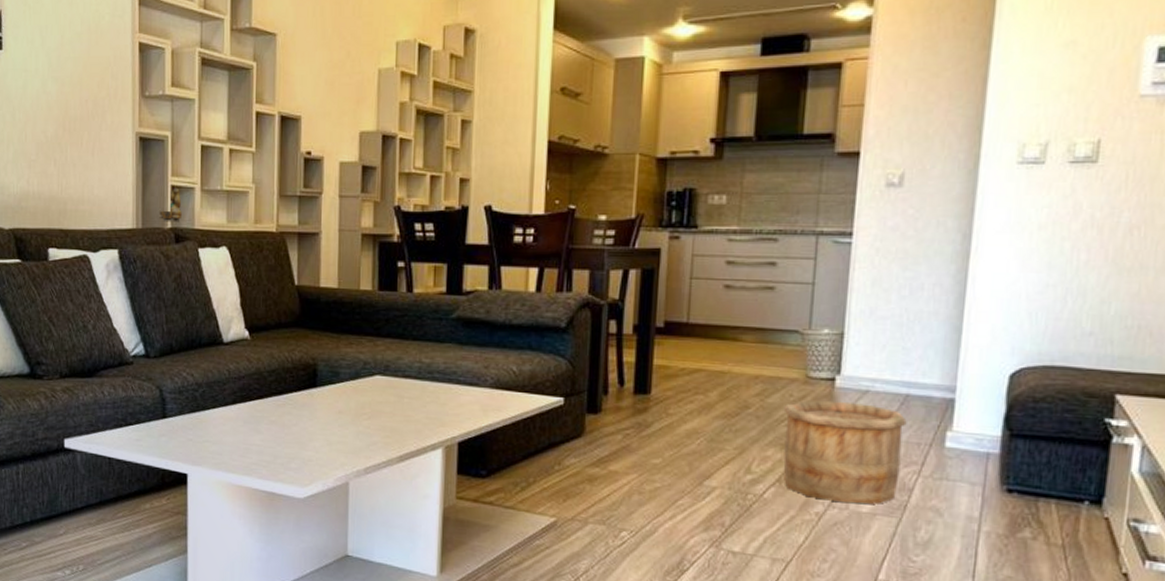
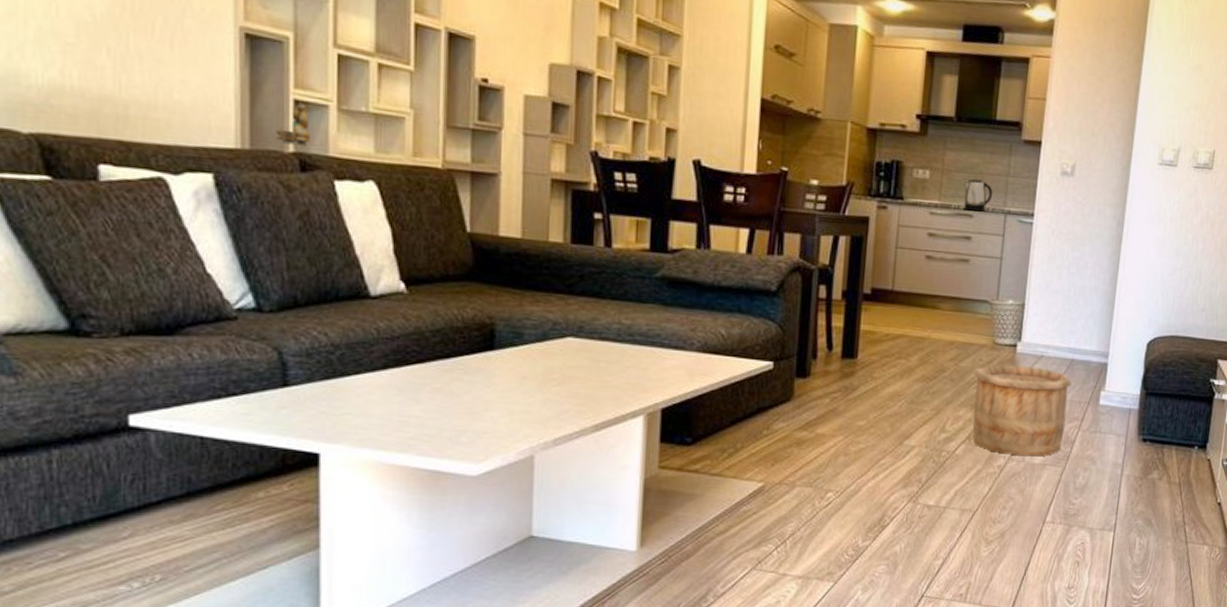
kettle: none [767,200,802,235] -> present [964,179,993,212]

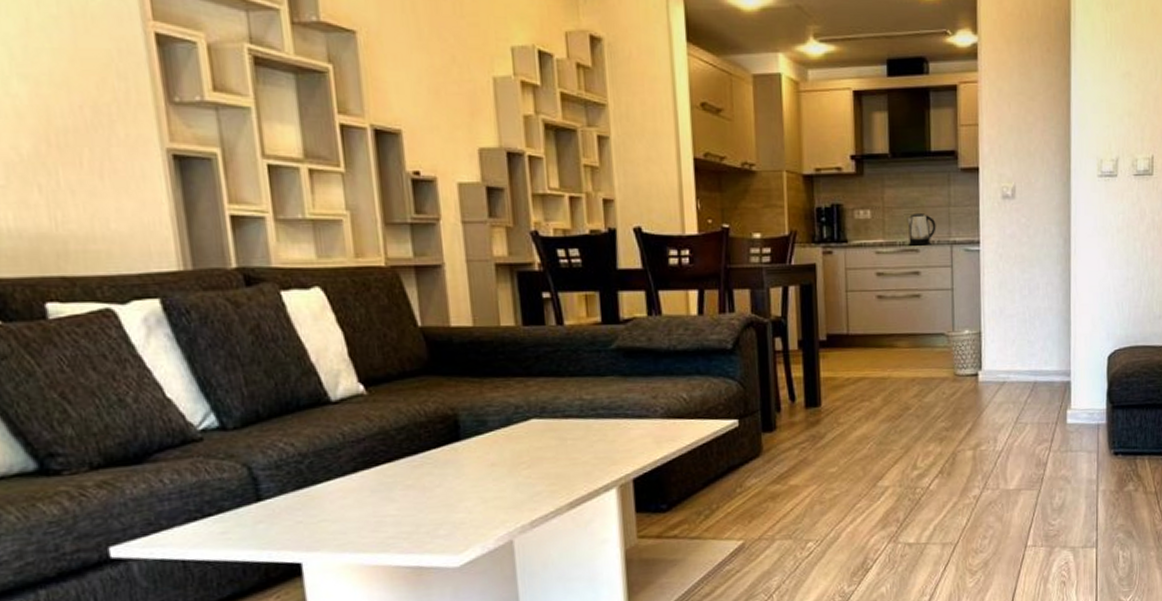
decorative figurine: present [274,98,310,147] -> none [214,214,251,261]
wooden bucket: present [972,364,1072,456] -> none [939,393,1037,484]

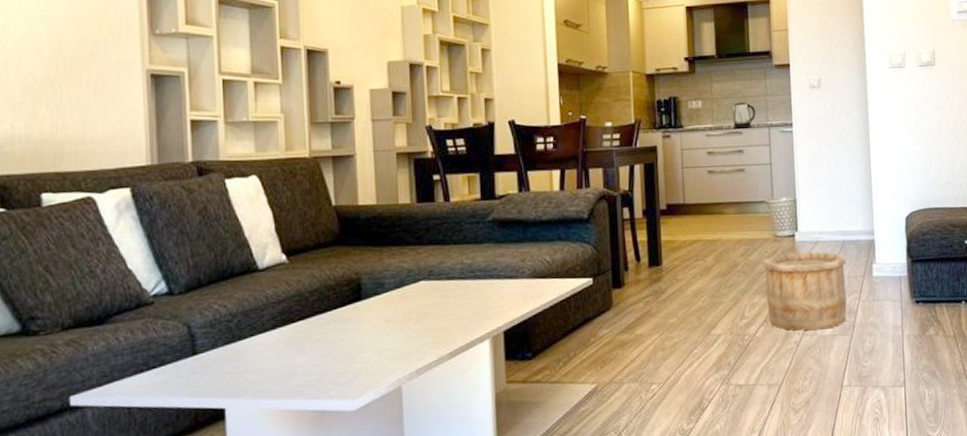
wooden bucket: none [939,393,1037,484] -> present [762,251,847,331]

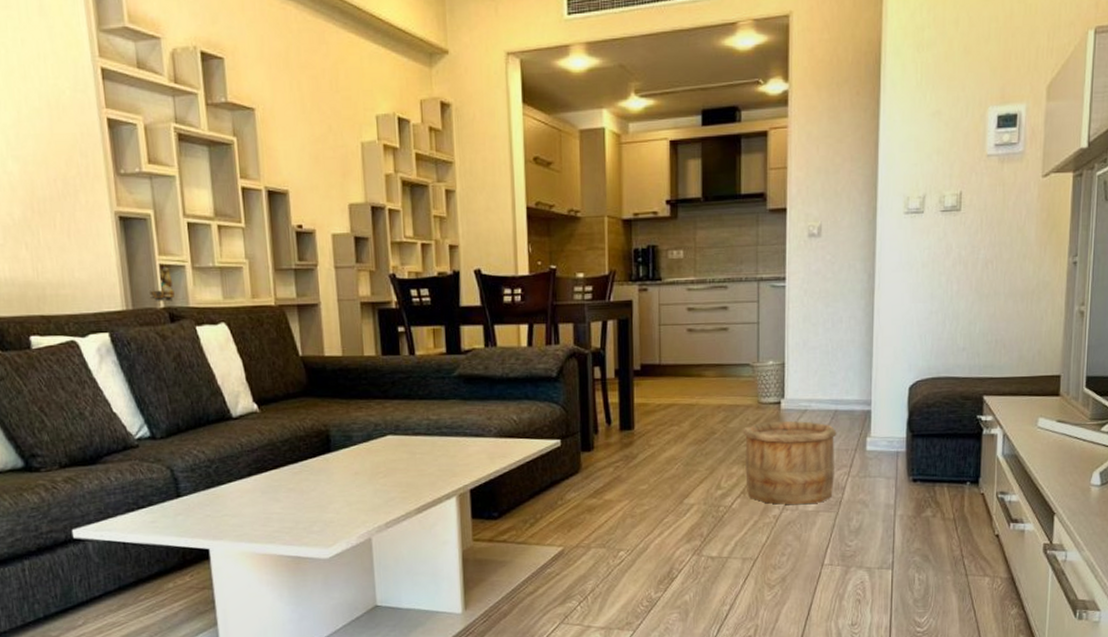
decorative figurine: none [176,119,204,157] -> present [148,263,175,302]
kettle: present [731,102,756,129] -> none [717,252,744,283]

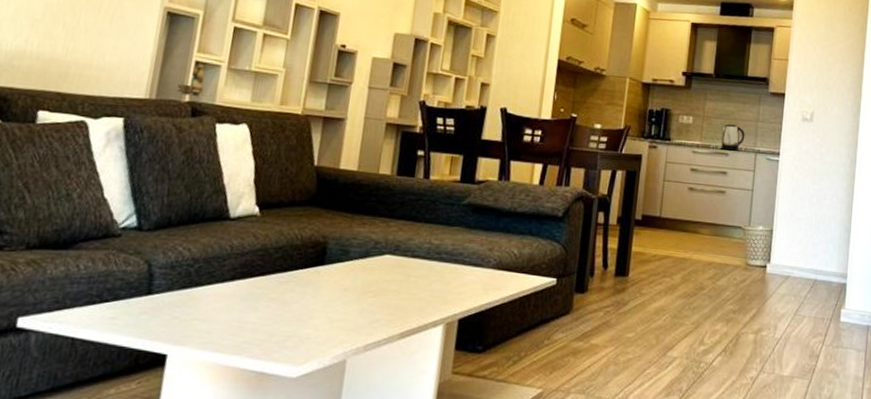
kettle: none [717,252,744,283] -> present [721,124,745,151]
wooden bucket: present [742,420,837,505] -> none [728,284,815,369]

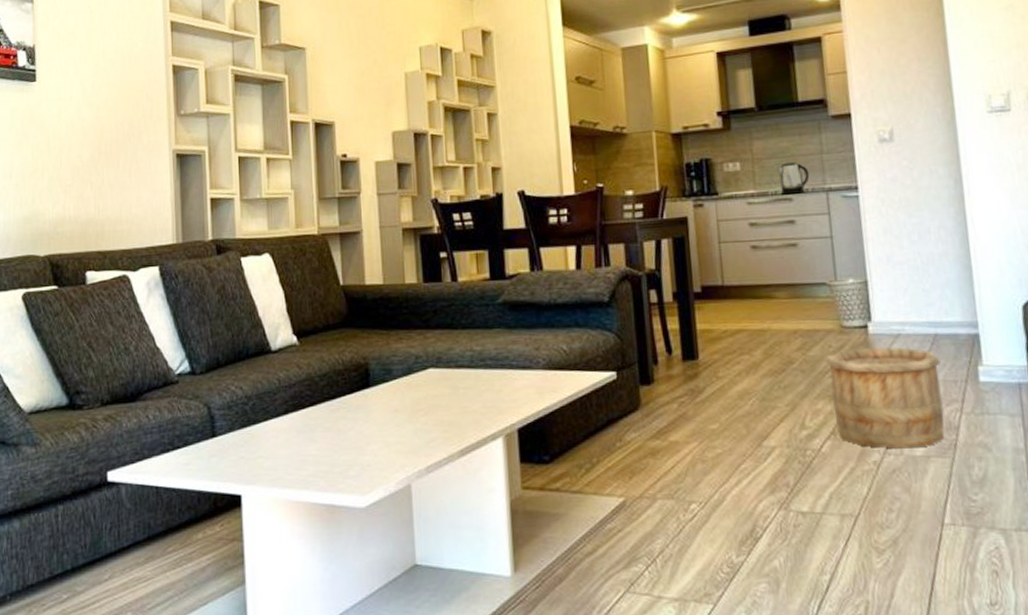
decorative figurine: present [176,60,205,97] -> none [198,197,222,235]
wooden bucket: none [728,284,815,369] -> present [825,347,945,449]

